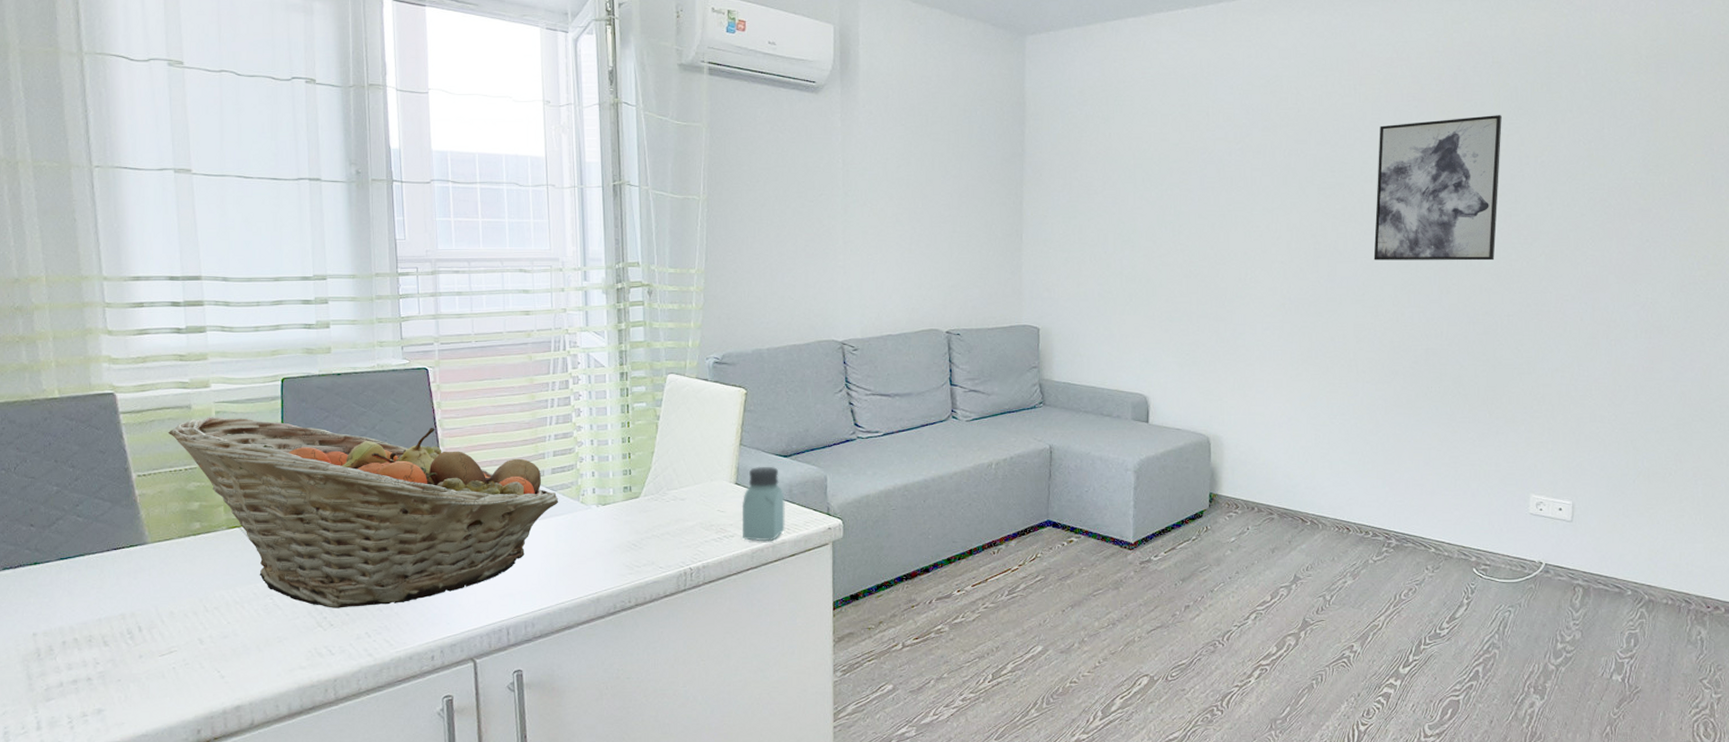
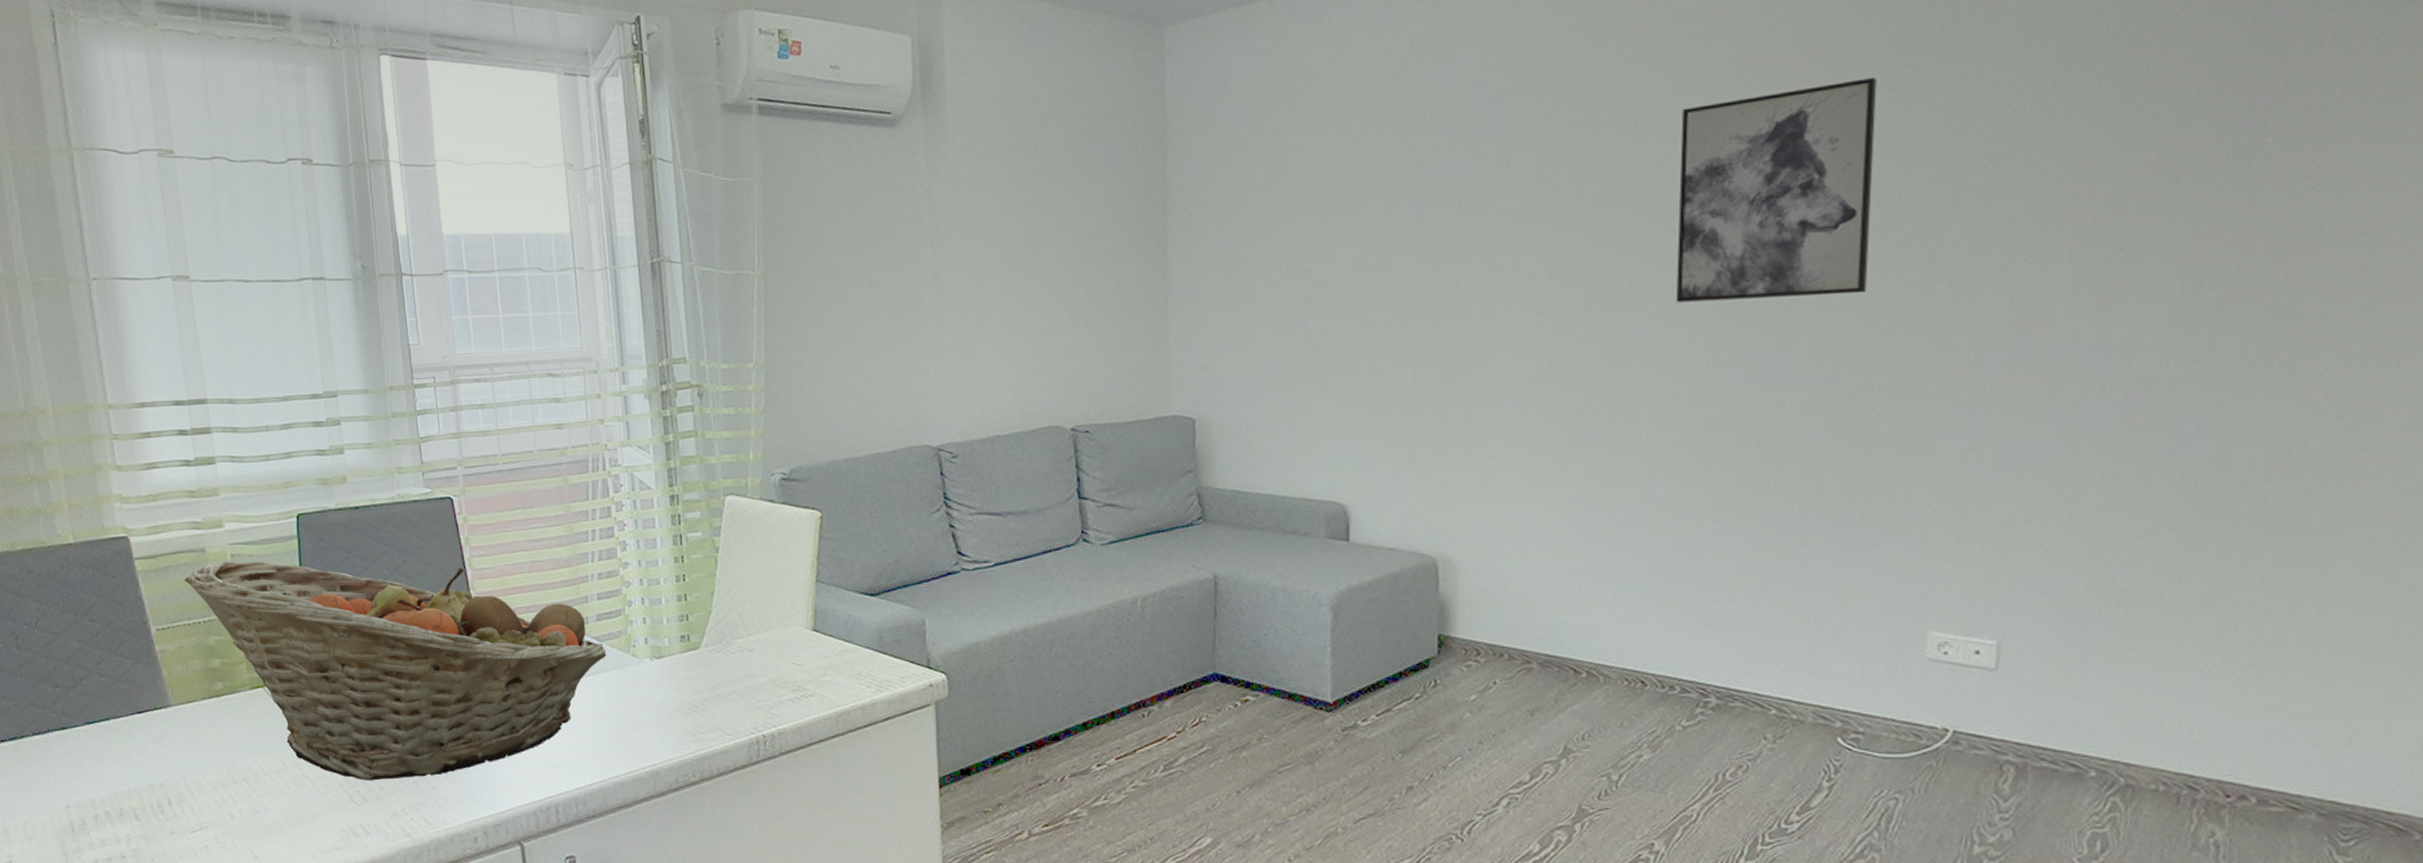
saltshaker: present [743,466,785,542] -> none [822,607,876,702]

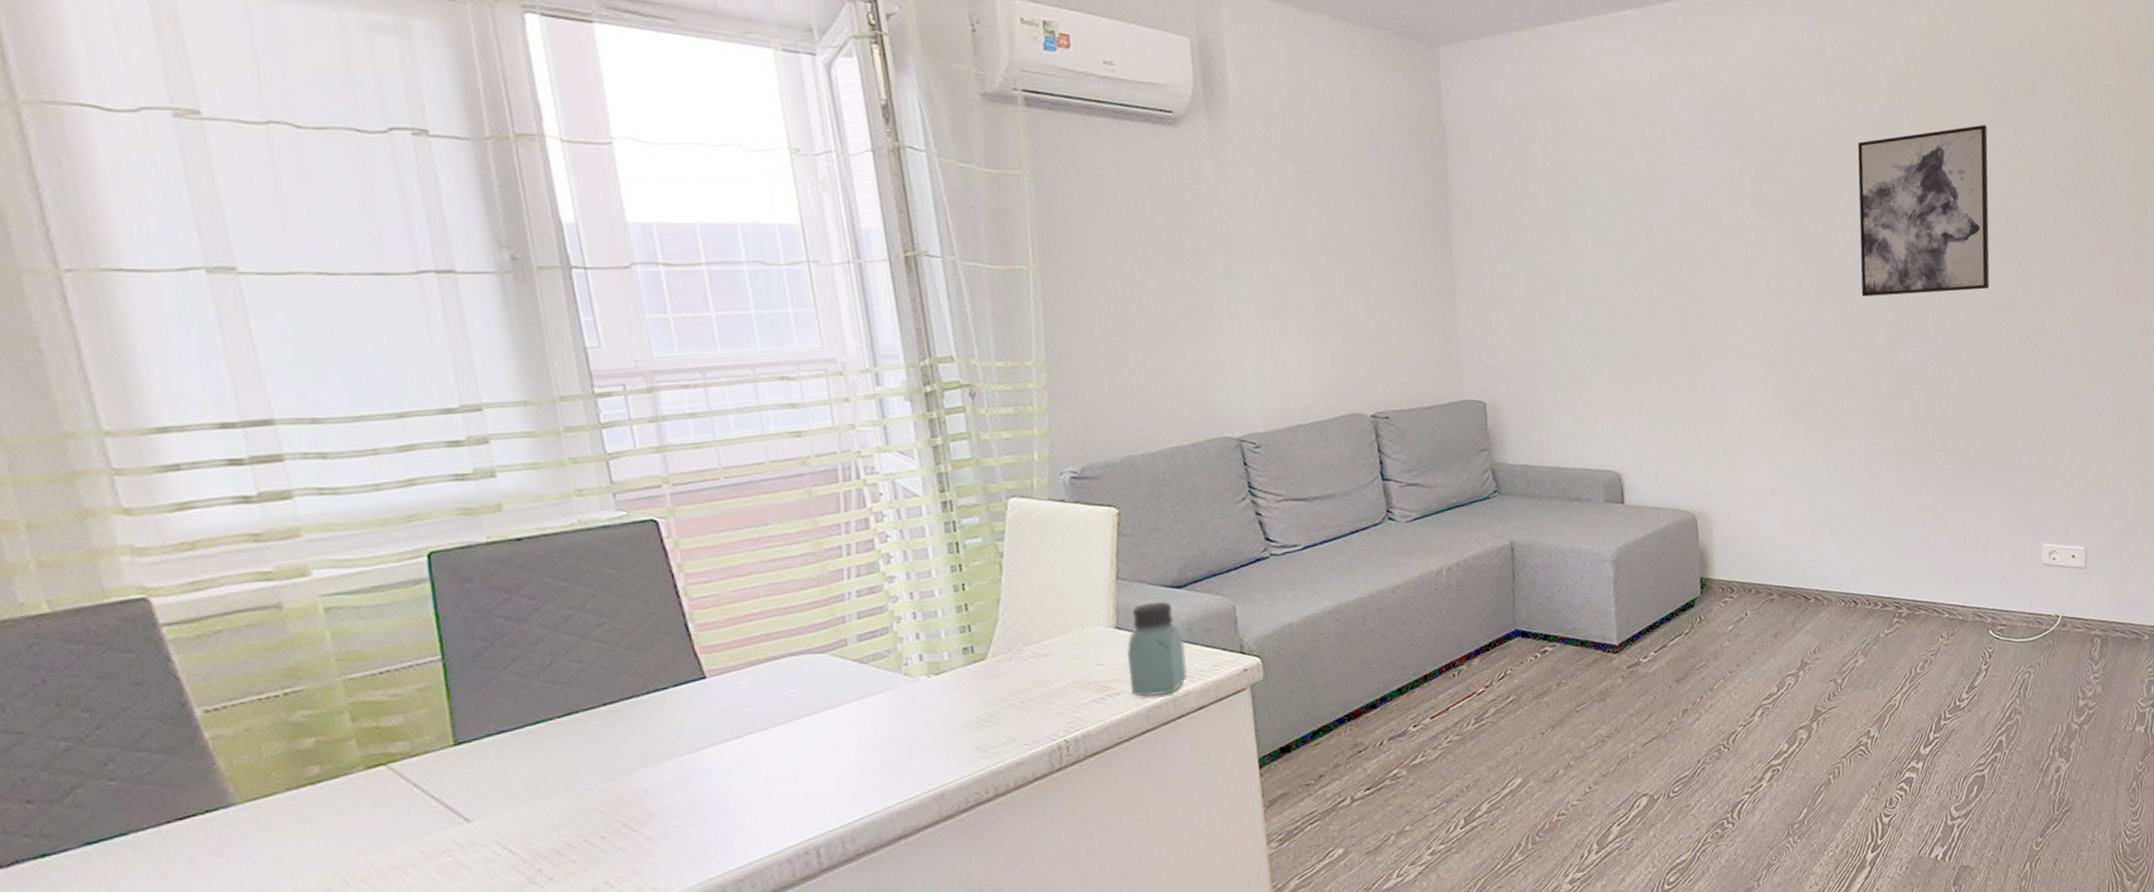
fruit basket: present [183,561,607,781] -> none [247,597,873,857]
saltshaker: none [822,607,876,702] -> present [1127,601,1187,697]

